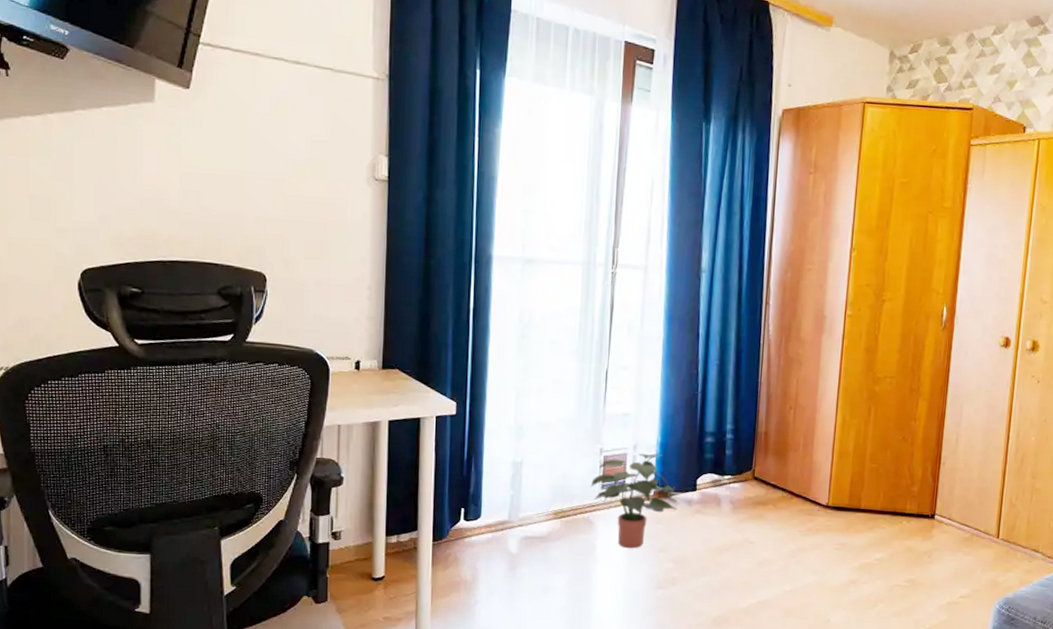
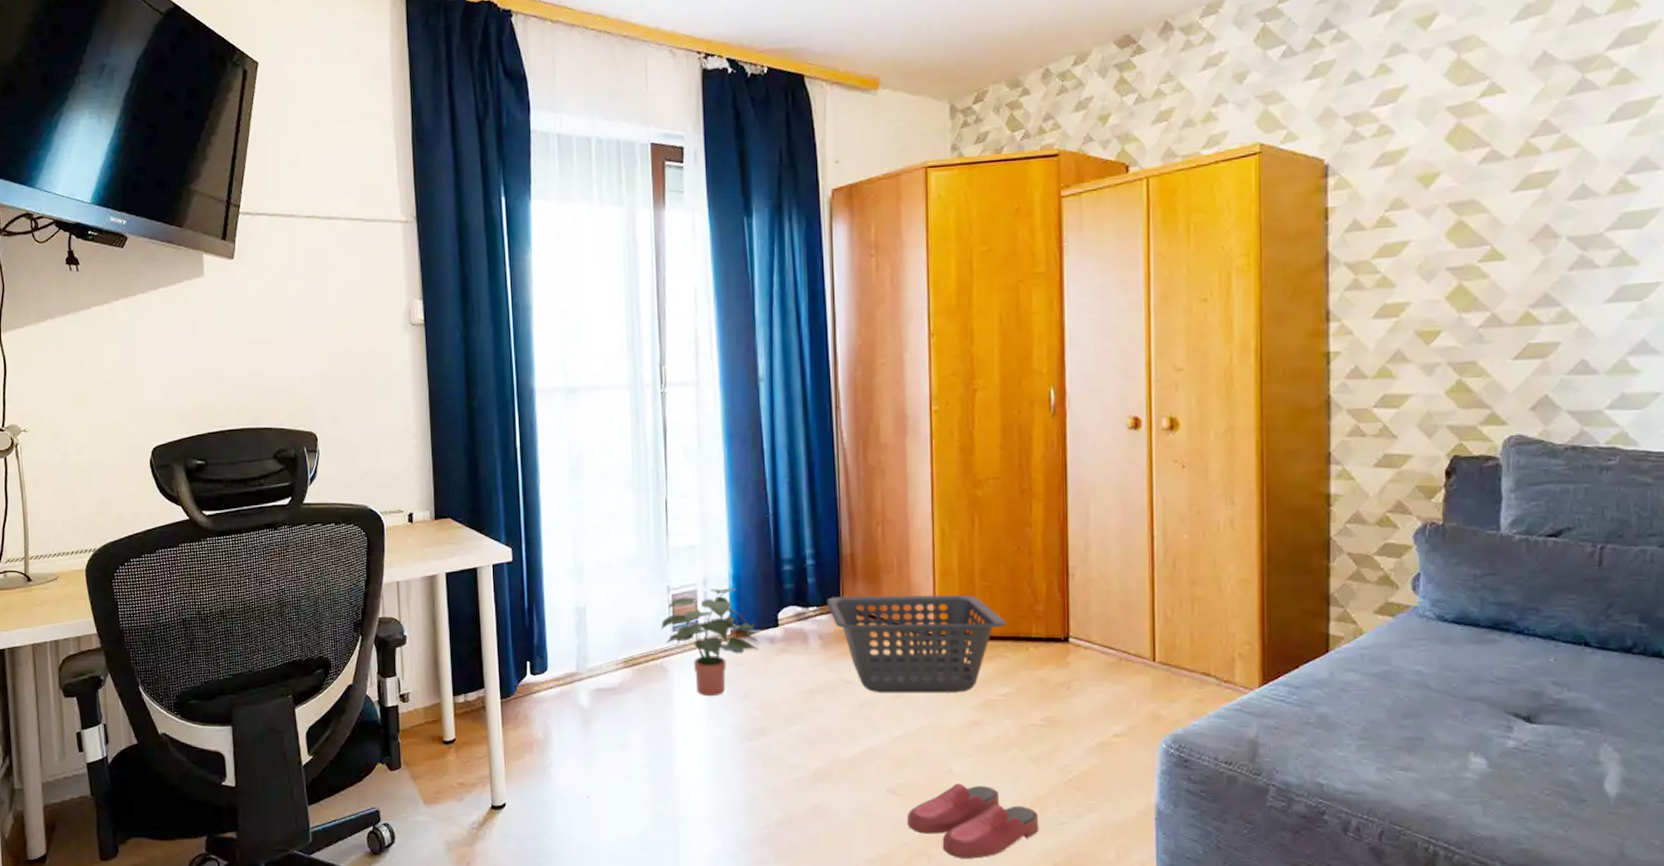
laundry basket: none [739,468,887,556] -> present [826,595,1007,693]

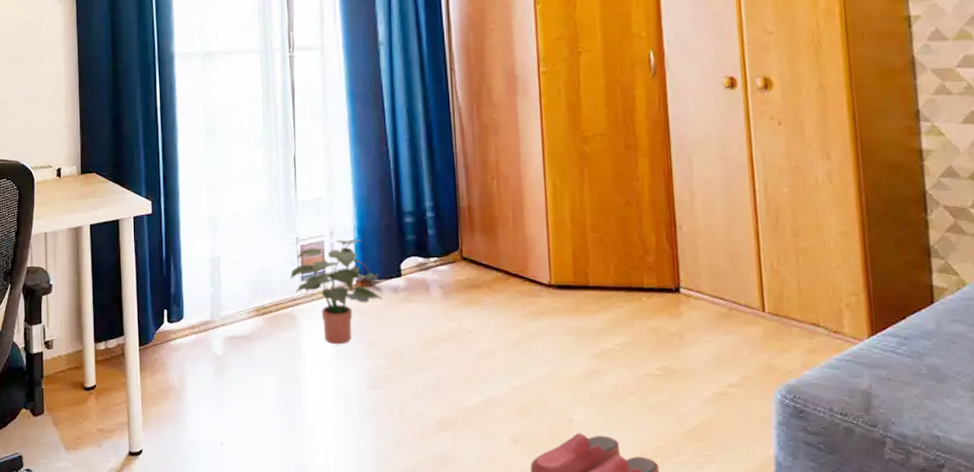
laundry basket: present [826,595,1007,693] -> none [446,246,619,342]

